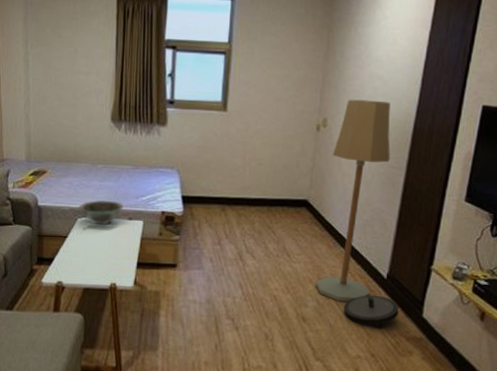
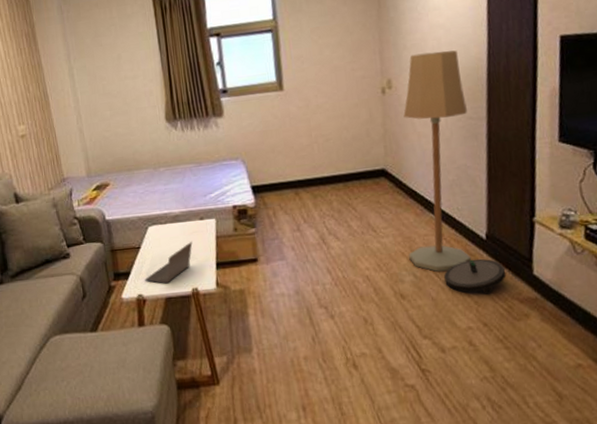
laptop computer: none [67,238,118,275] -> present [145,241,193,284]
decorative bowl: present [79,200,123,226] -> none [147,203,193,231]

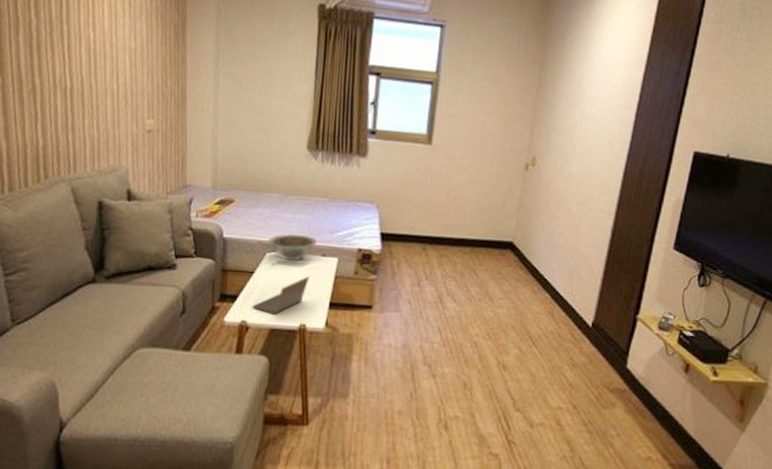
decorative bowl: none [147,203,193,231] -> present [268,234,317,262]
floor lamp: present [403,50,472,272] -> none [518,138,602,350]
robot vacuum: present [444,258,507,294] -> none [546,343,603,379]

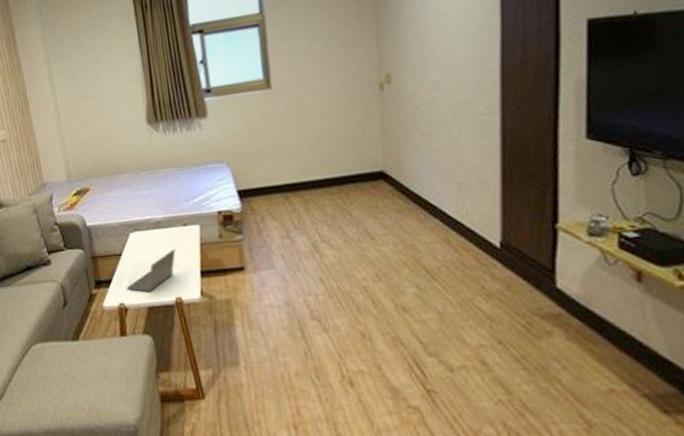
decorative bowl: present [268,234,317,262] -> none [128,208,175,238]

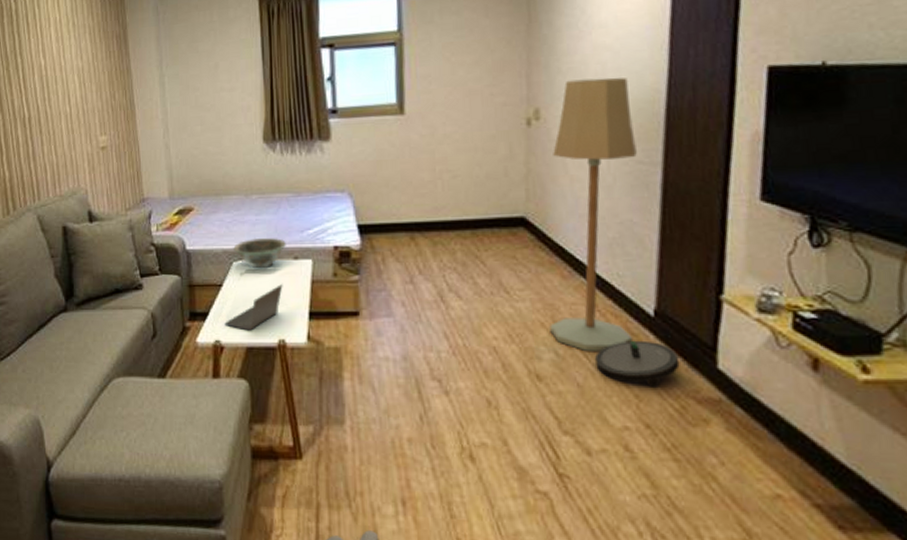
decorative bowl: none [128,208,175,238] -> present [233,237,286,269]
floor lamp: none [404,39,484,283] -> present [550,77,637,351]
robot vacuum: none [452,269,525,309] -> present [595,340,680,387]

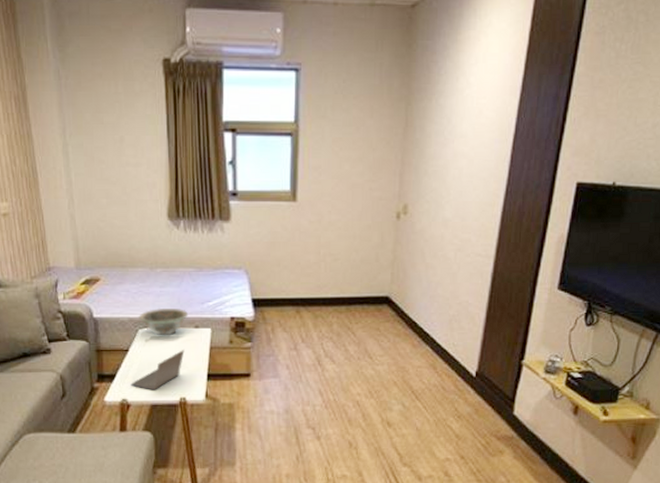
floor lamp: present [550,77,637,351] -> none [400,181,477,403]
robot vacuum: present [595,340,680,387] -> none [431,394,489,429]

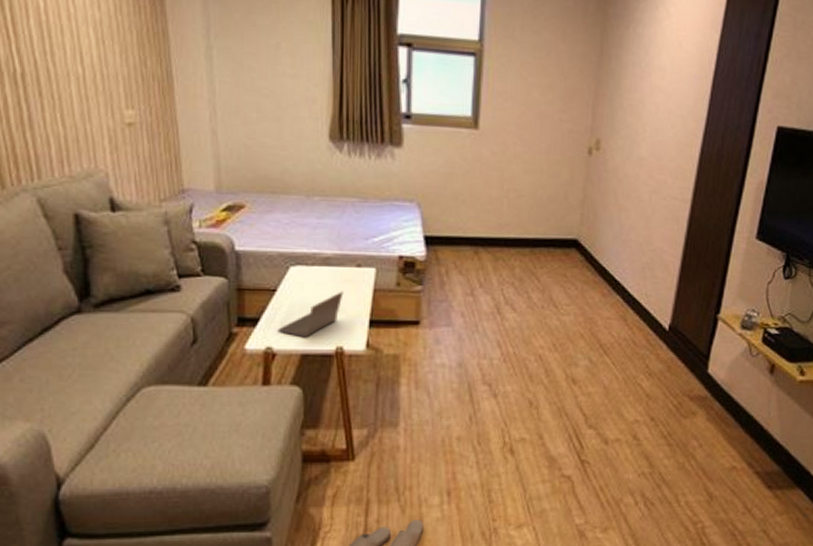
decorative bowl: present [139,307,188,336] -> none [290,242,349,275]

